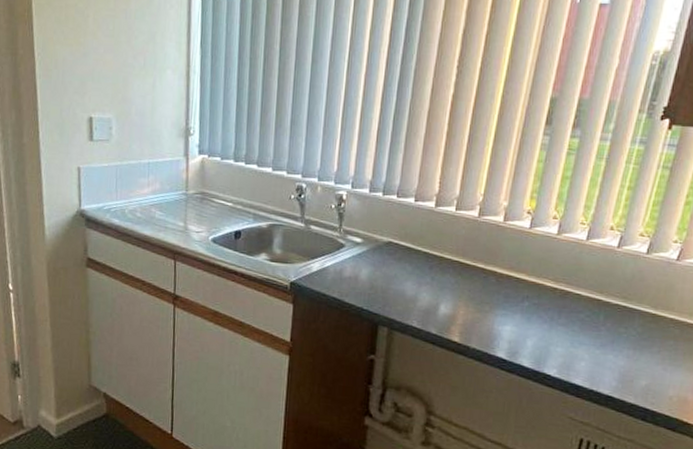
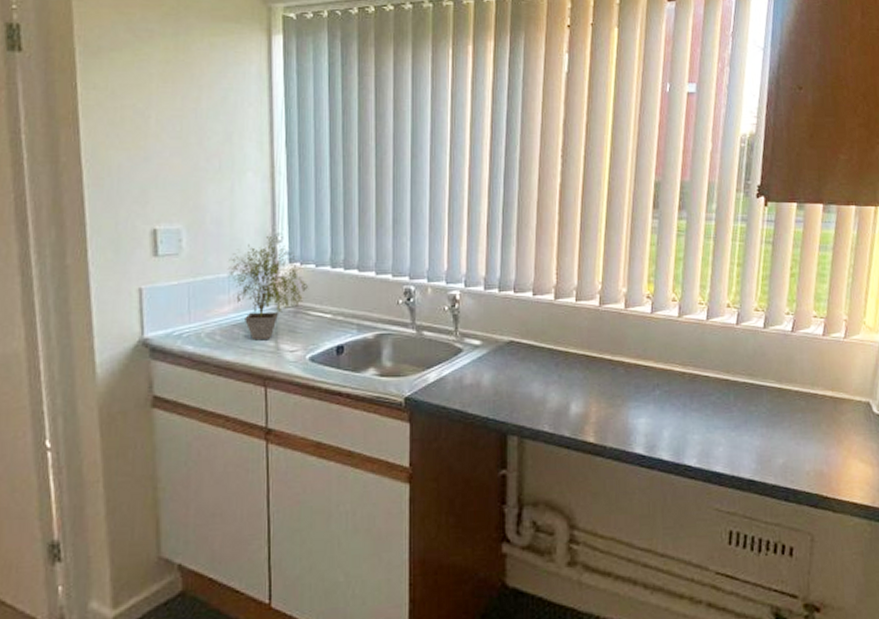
potted plant: none [147,130,214,220] -> present [227,237,308,341]

